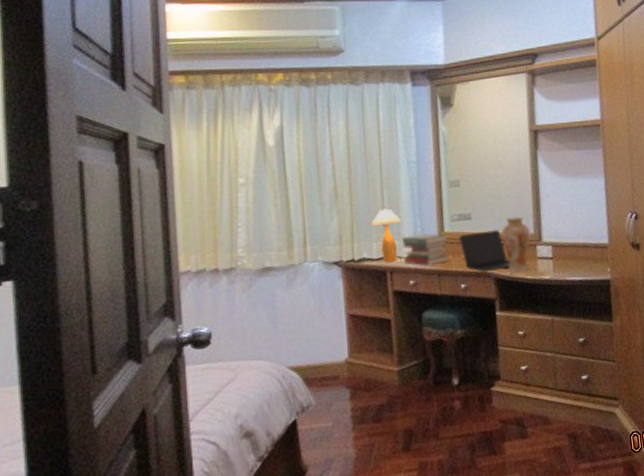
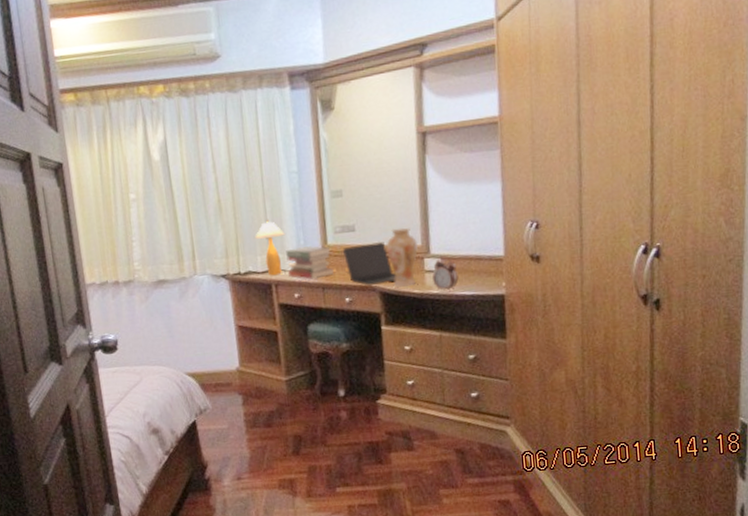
alarm clock: none [544,244,569,278] -> present [432,256,459,292]

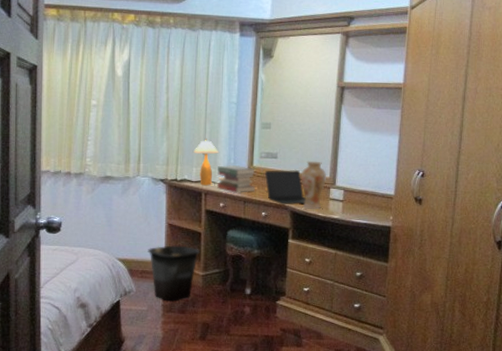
waste bin: none [219,348,280,415] -> present [148,245,200,302]
alarm clock: present [432,256,459,292] -> none [335,189,356,219]

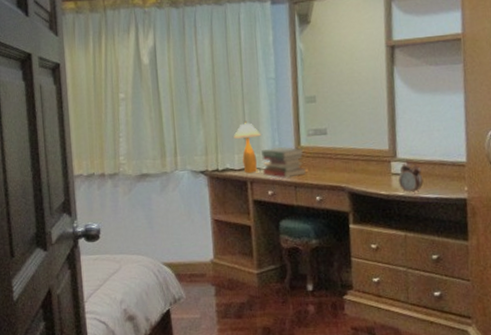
waste bin: present [148,245,200,302] -> none [194,242,252,306]
laptop: present [264,169,306,205] -> none [314,144,364,187]
vase: present [301,161,327,210] -> none [355,132,386,189]
alarm clock: none [335,189,356,219] -> present [398,161,424,195]

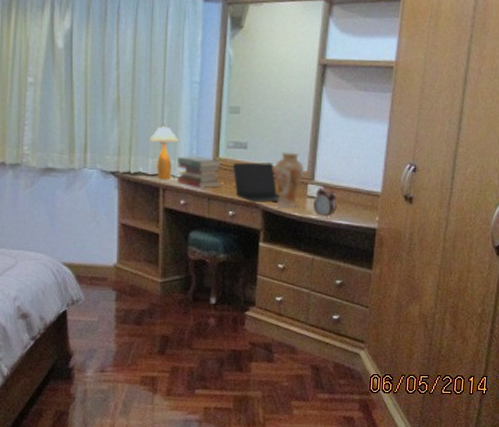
laptop: none [314,144,364,187] -> present [232,161,280,204]
vase: none [355,132,386,189] -> present [274,152,304,209]

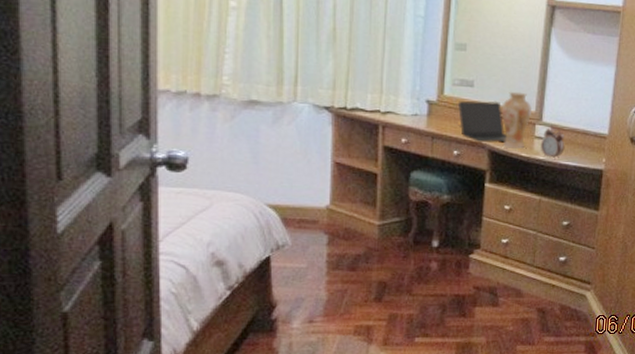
table lamp: present [148,124,179,180] -> none [367,58,401,117]
books: present [177,156,221,190] -> none [398,92,446,128]

